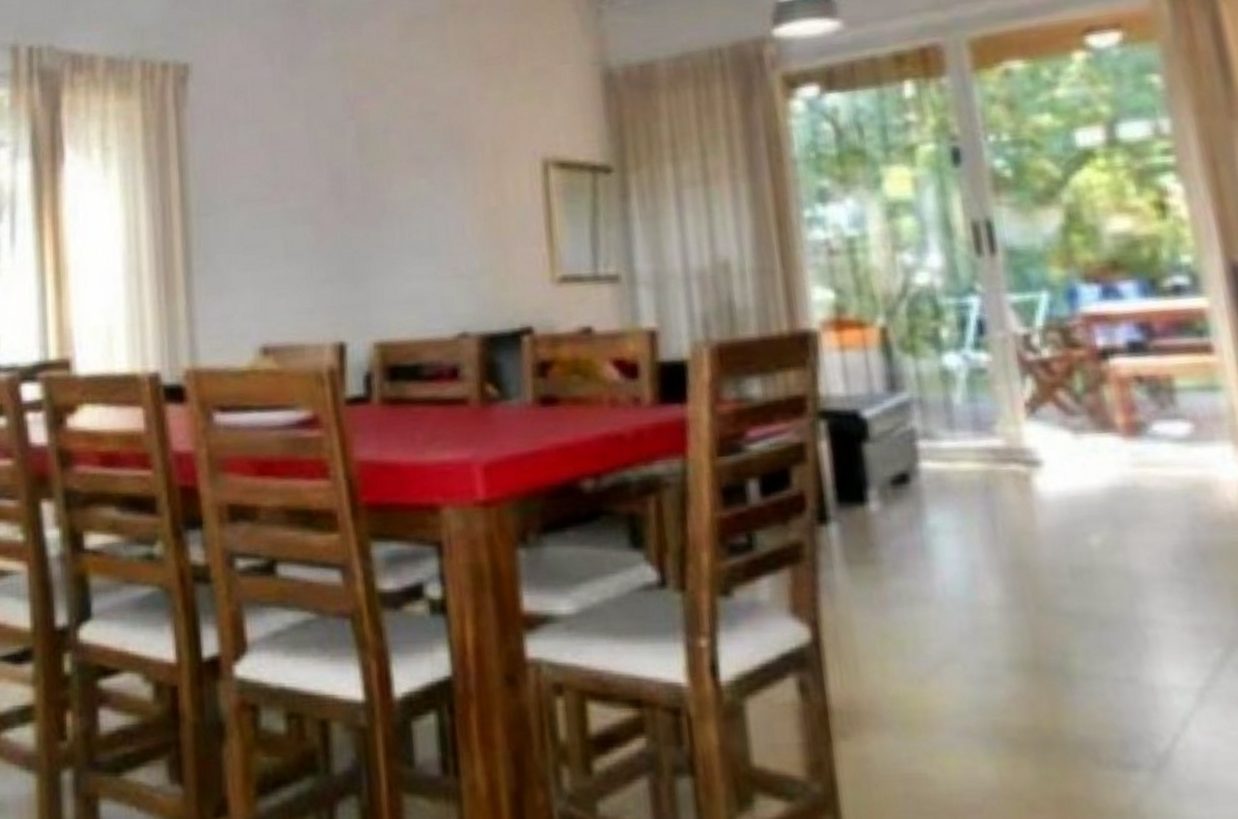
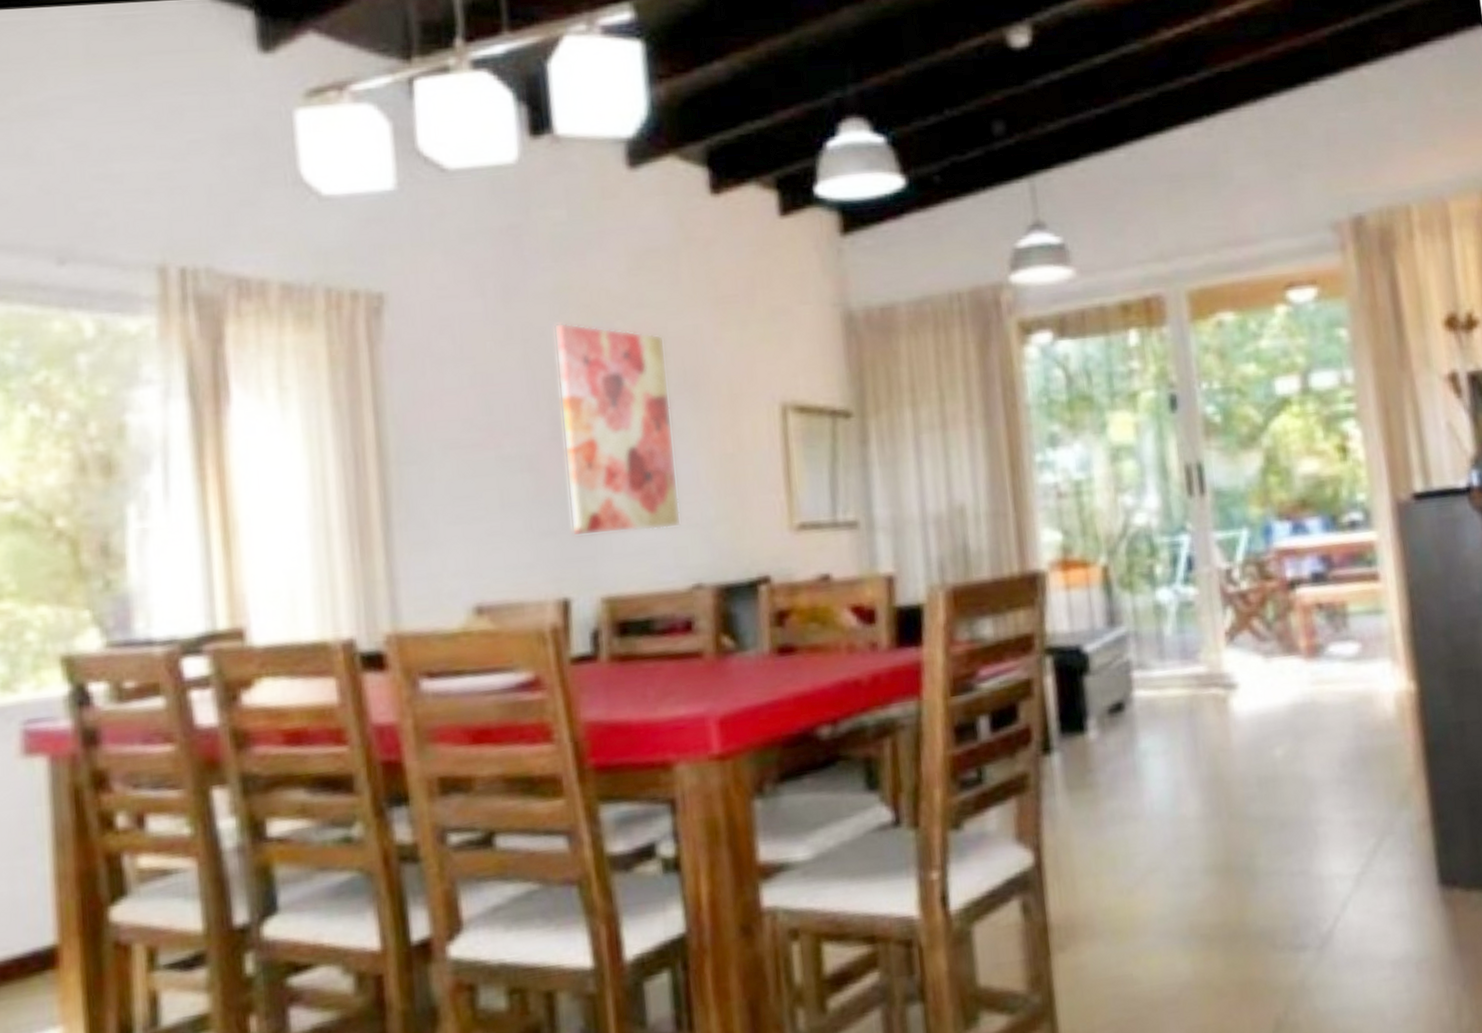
wall art: none [332,86,448,285] -> present [553,322,682,537]

